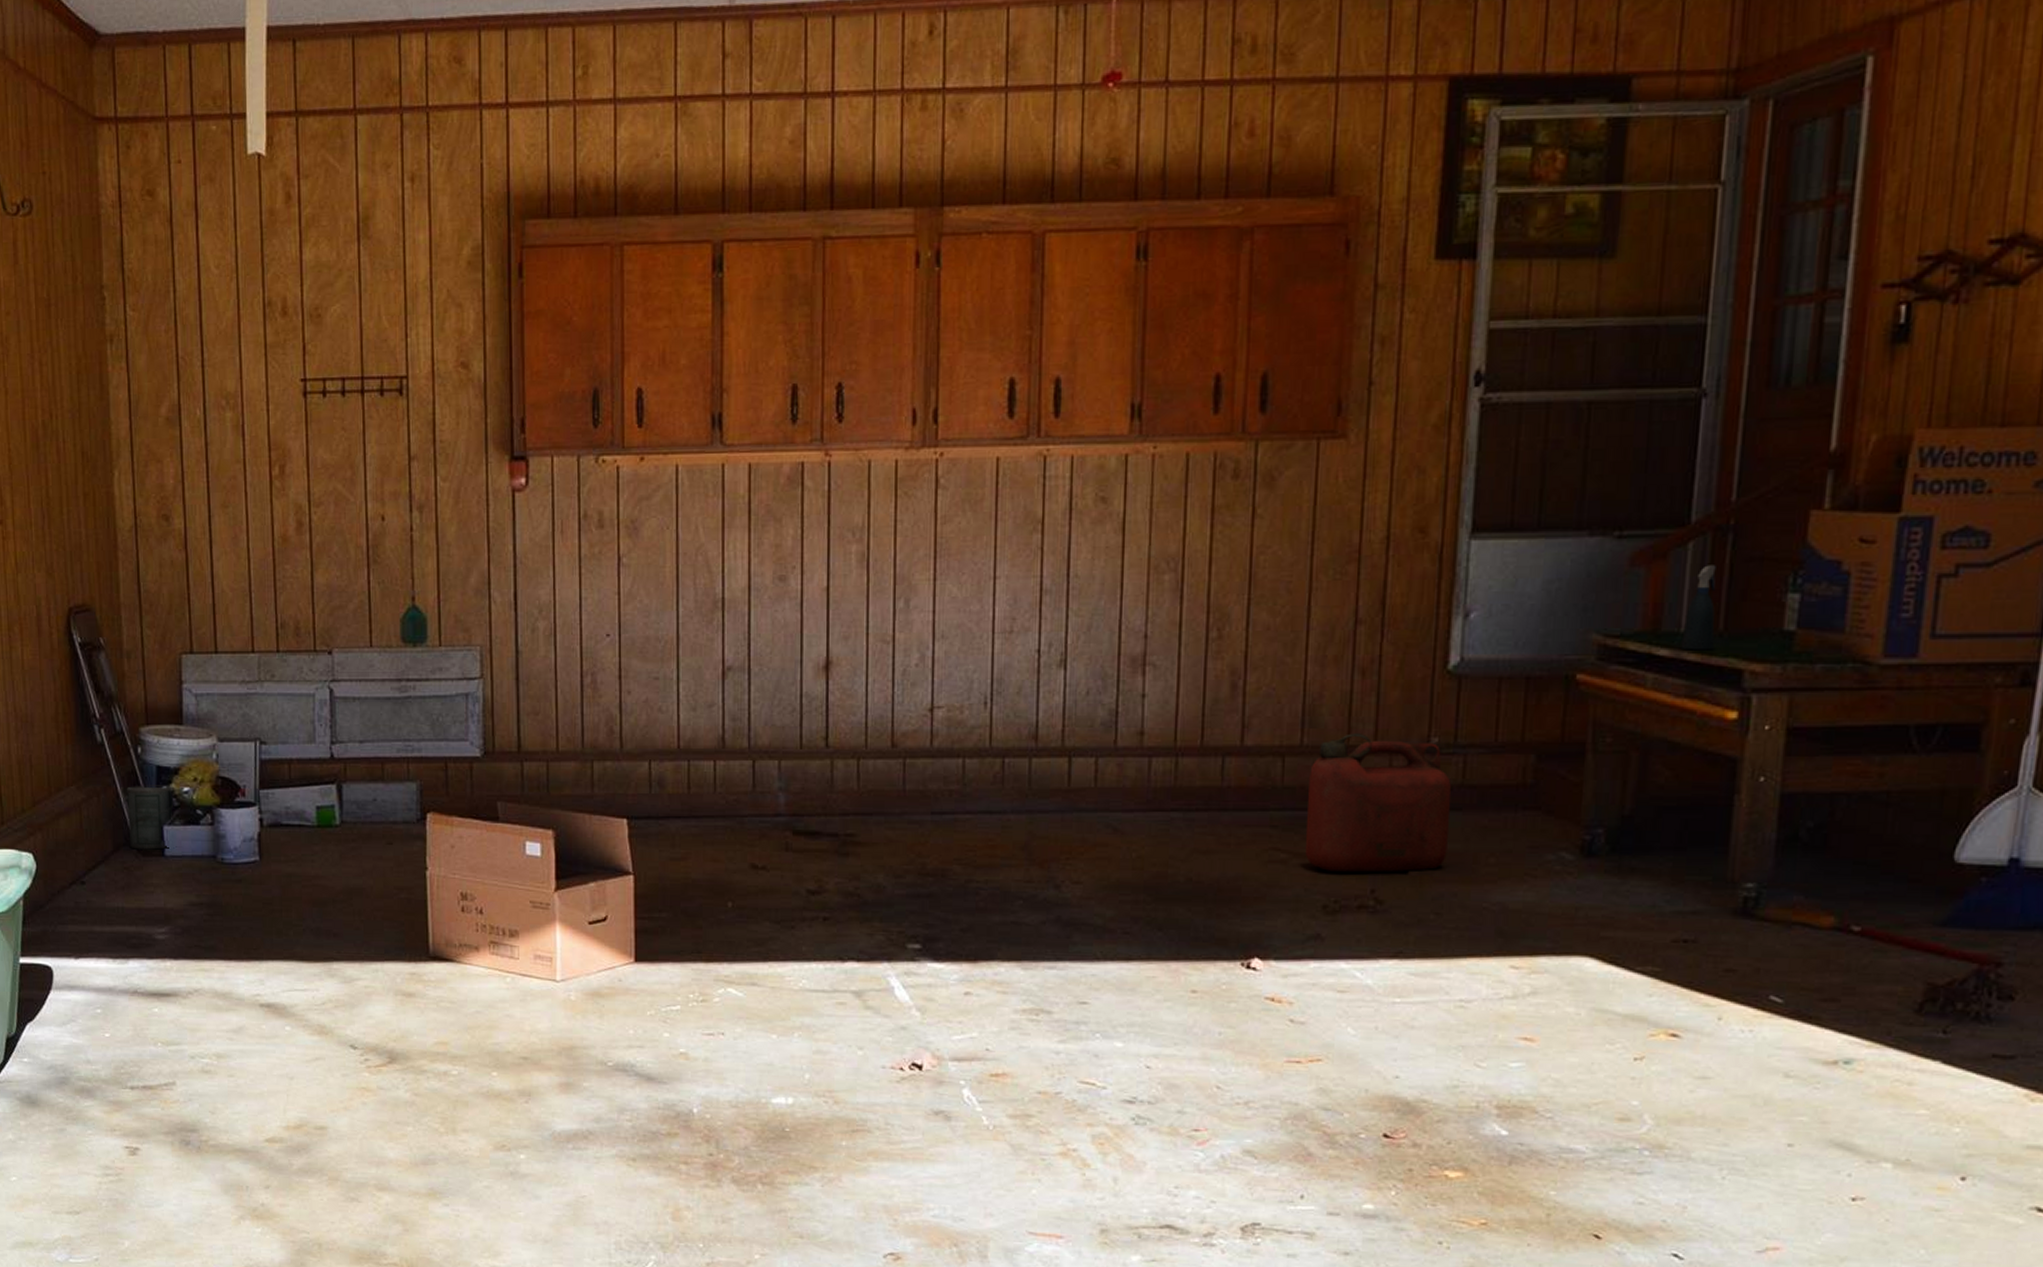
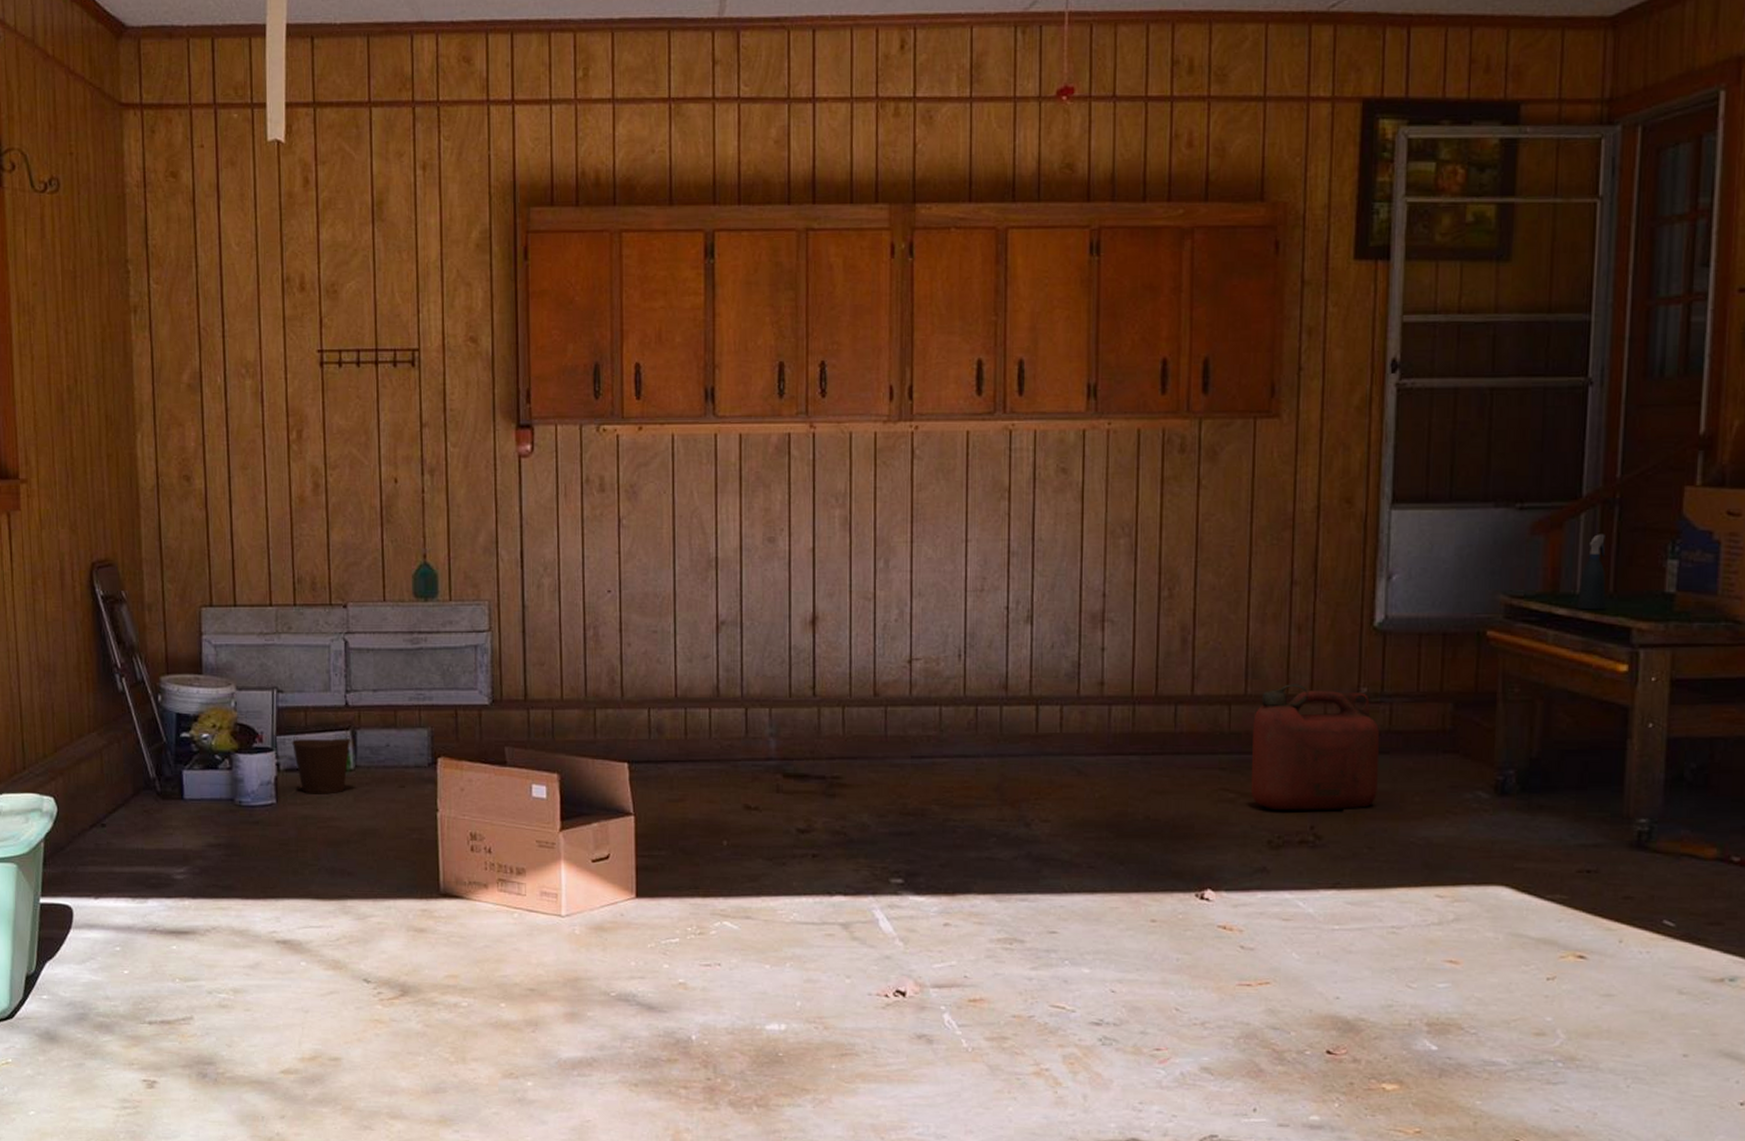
paint can: present [122,785,175,850] -> none [142,731,195,793]
bucket: none [275,758,337,852] -> present [291,706,351,795]

